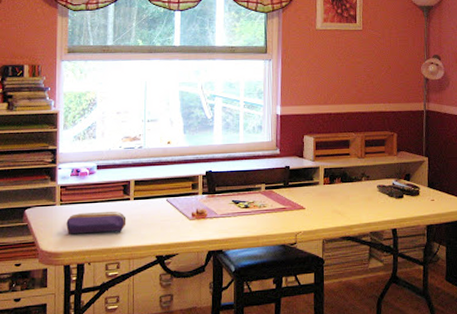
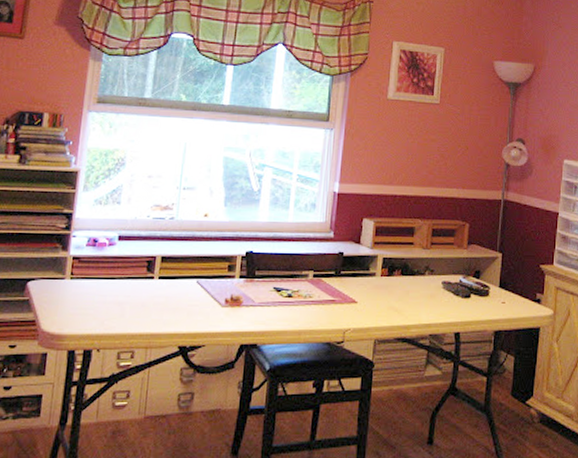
pencil case: present [66,211,126,234] -> none [75,289,148,315]

